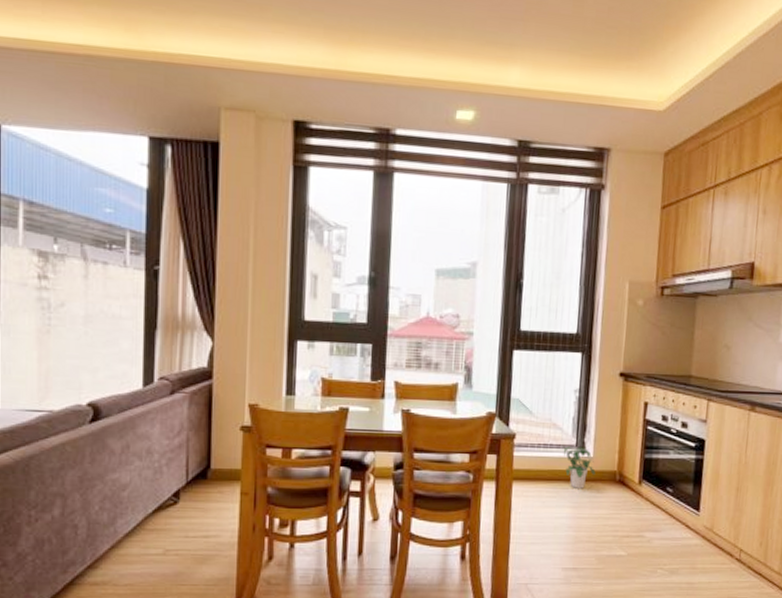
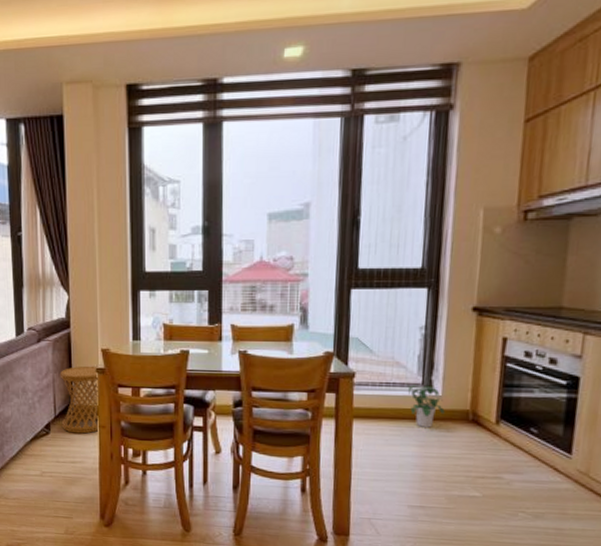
side table: none [194,423,245,502] -> present [59,365,100,434]

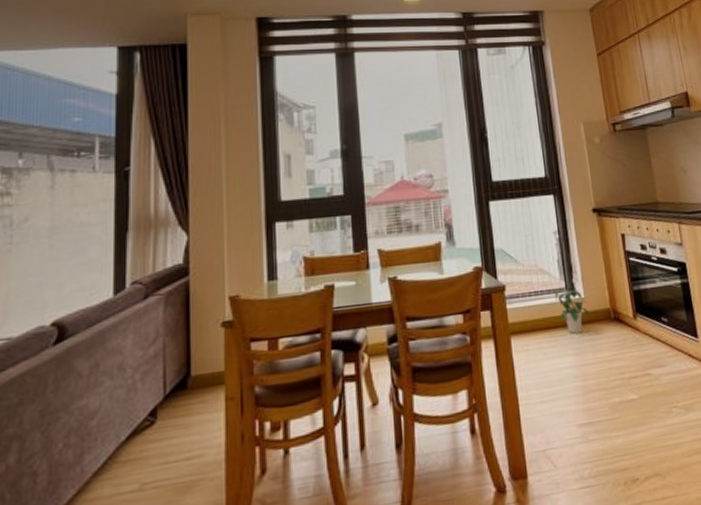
side table: present [59,365,100,434] -> none [173,319,228,416]

